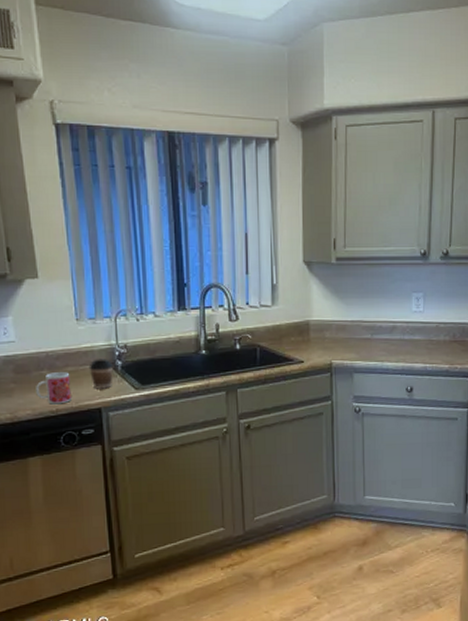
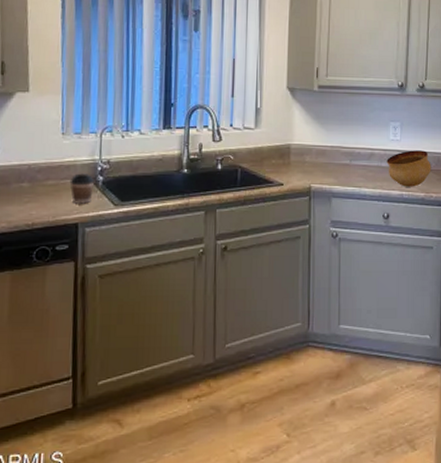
mug: present [36,372,71,405] -> none [13,185,50,218]
bowl: none [409,321,456,359] -> present [386,150,431,187]

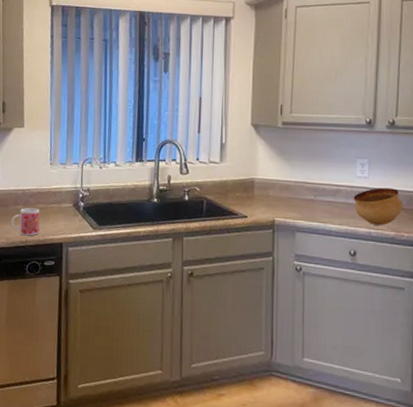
mug: none [13,185,50,218] -> present [11,208,40,236]
coffee cup: present [69,173,94,204] -> none [56,199,76,226]

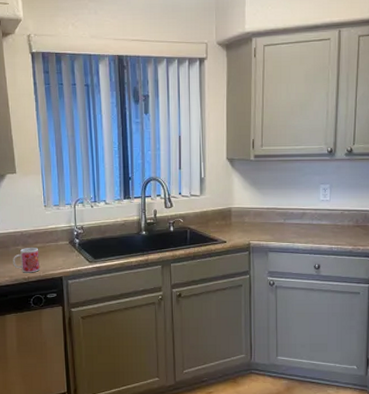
bowl: present [353,188,403,225] -> none [317,209,359,241]

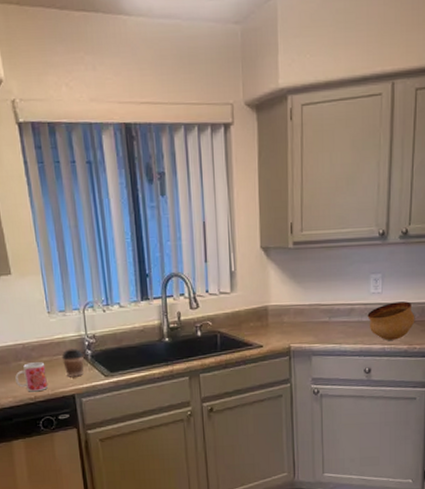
coffee cup: none [53,237,72,262] -> present [61,348,84,377]
bowl: none [317,209,359,241] -> present [367,301,415,340]

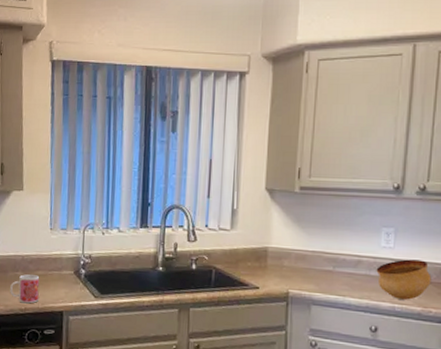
coffee cup: present [61,348,84,377] -> none [56,266,77,294]

